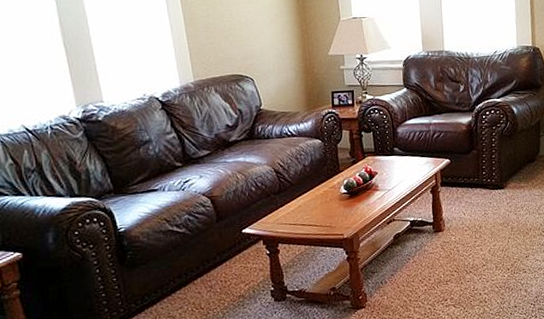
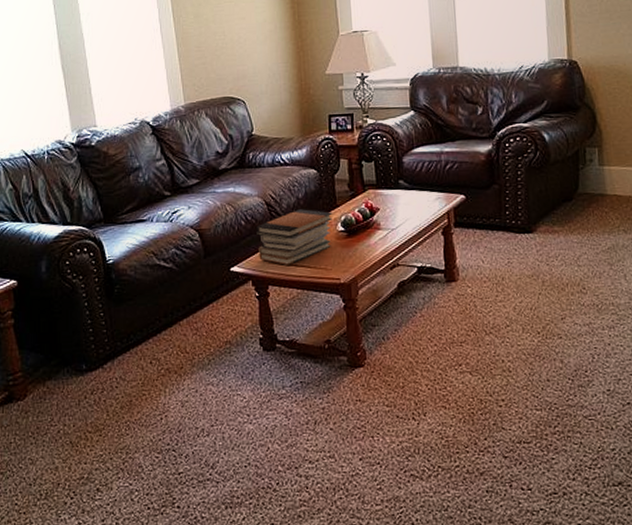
book stack: none [266,175,336,225] -> present [256,209,332,265]

